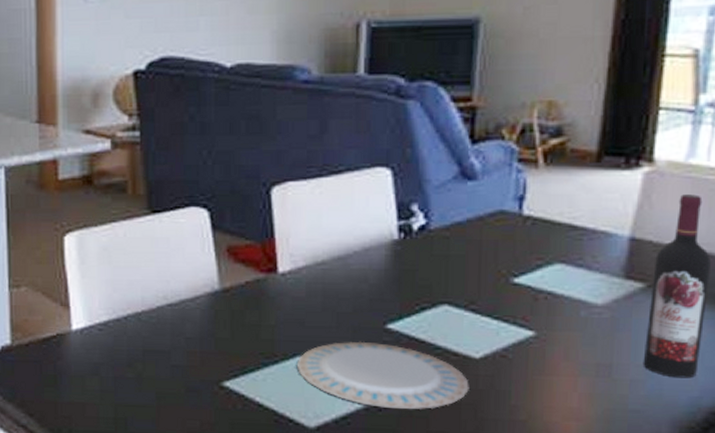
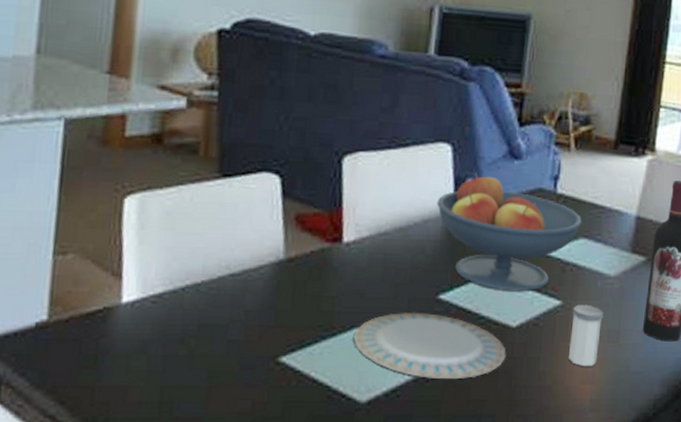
fruit bowl: none [378,197,557,322] -> present [436,173,582,292]
salt shaker: none [546,335,590,403] -> present [568,304,603,367]

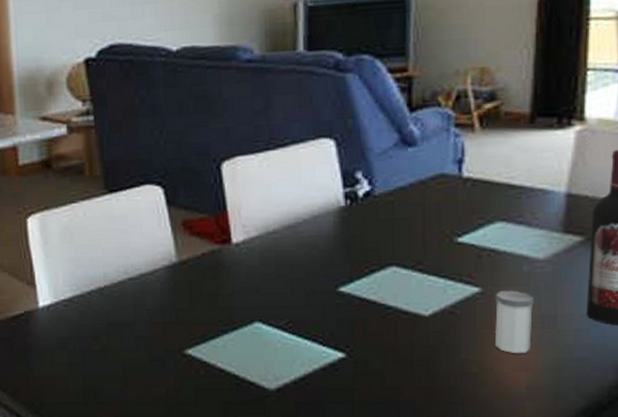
plate: present [353,312,506,380] -> none [254,305,421,368]
fruit bowl: present [436,173,582,292] -> none [325,165,497,281]

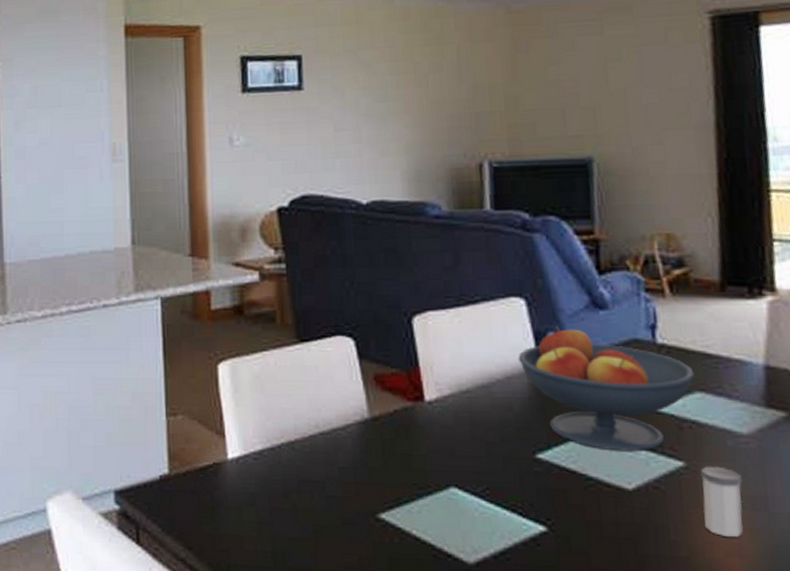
fruit bowl: none [325,165,497,281] -> present [518,326,695,451]

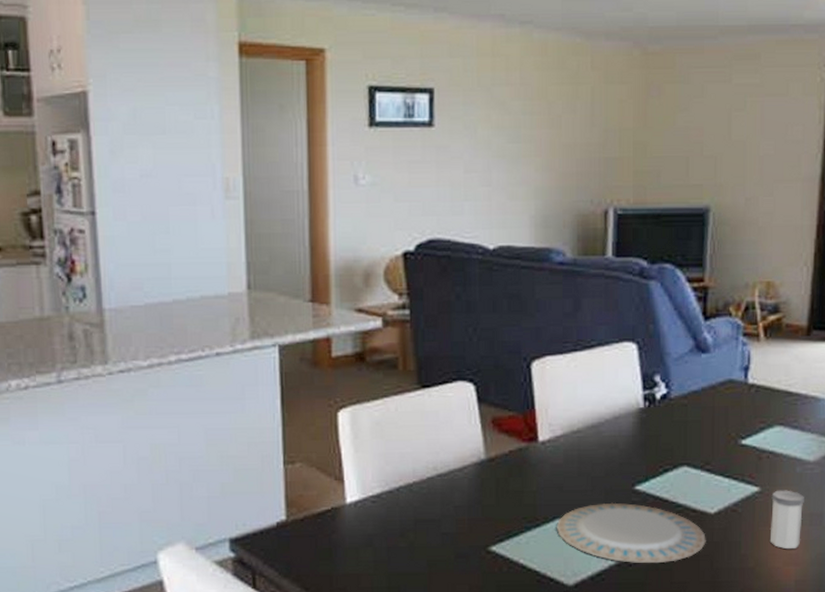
plate: none [450,471,626,545] -> present [556,502,706,564]
fruit bowl: present [518,326,695,451] -> none [626,369,776,480]

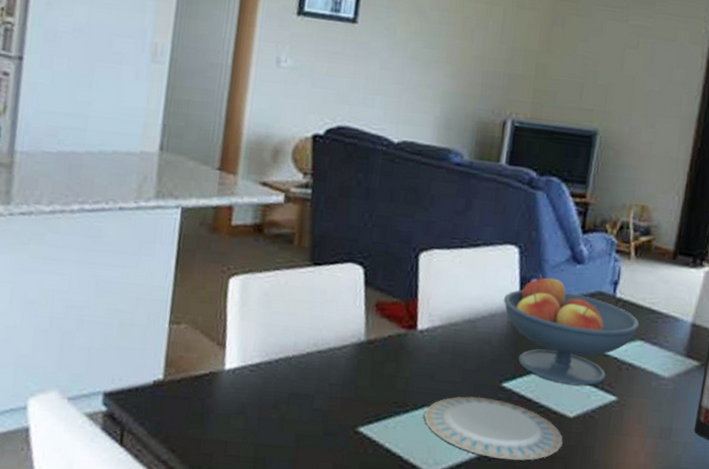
fruit bowl: none [626,369,776,480] -> present [503,274,639,386]
salt shaker: present [769,490,804,550] -> none [621,401,657,460]

